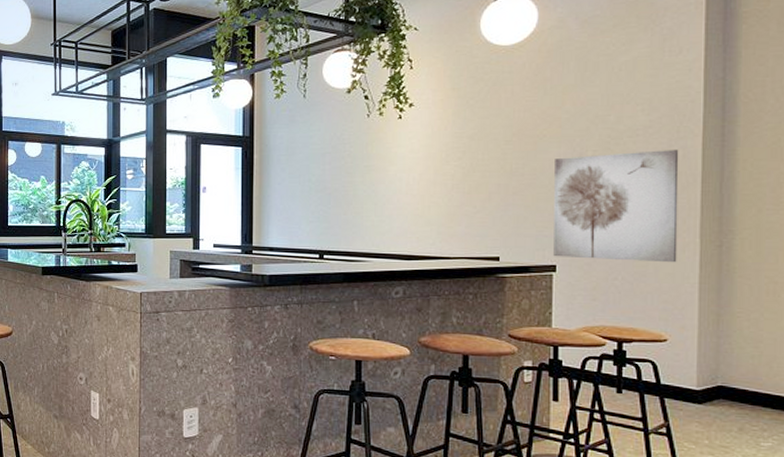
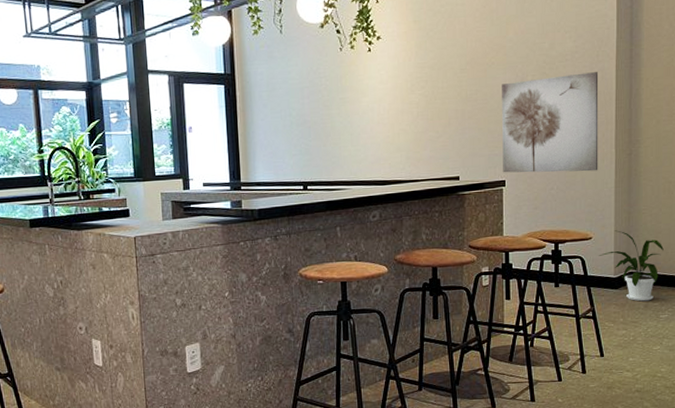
house plant: none [675,334,766,424] -> present [598,230,664,302]

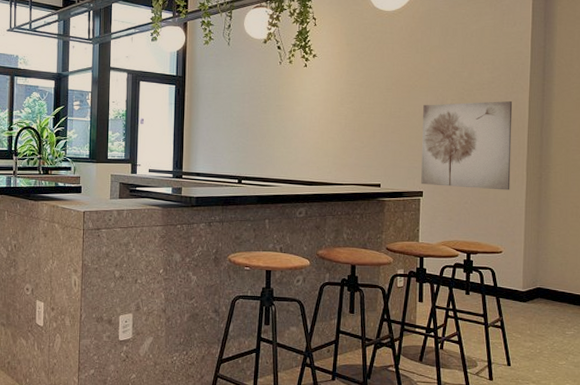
house plant: present [598,230,664,302] -> none [508,247,571,317]

